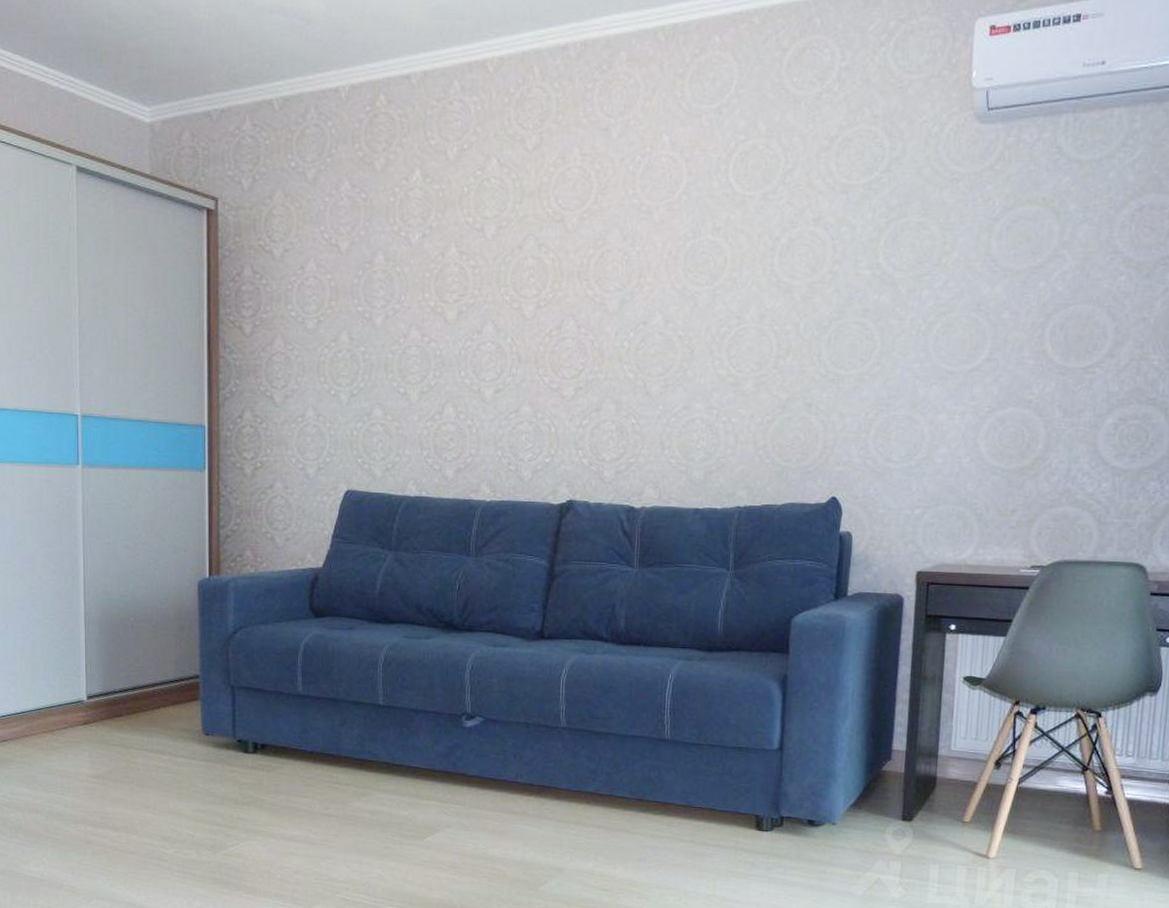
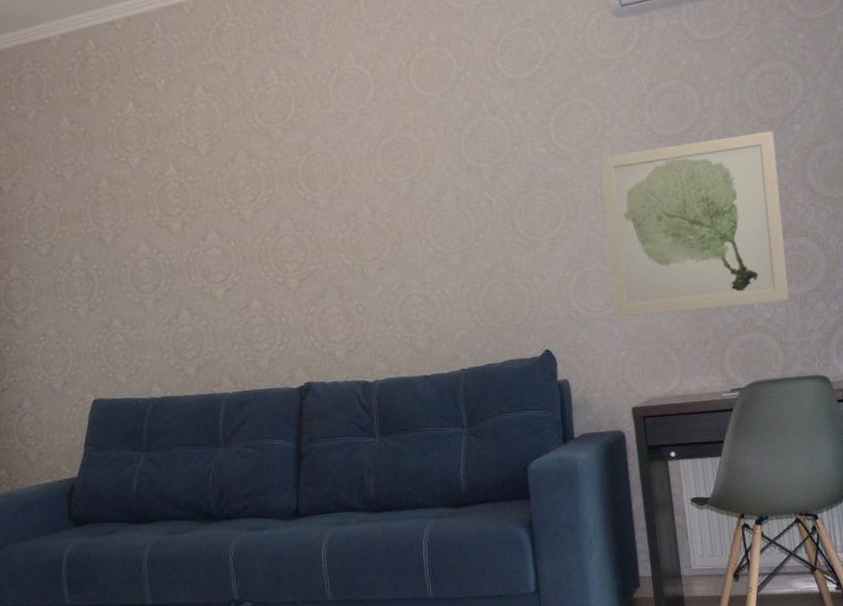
wall art: none [915,277,1141,477] -> present [600,131,789,318]

